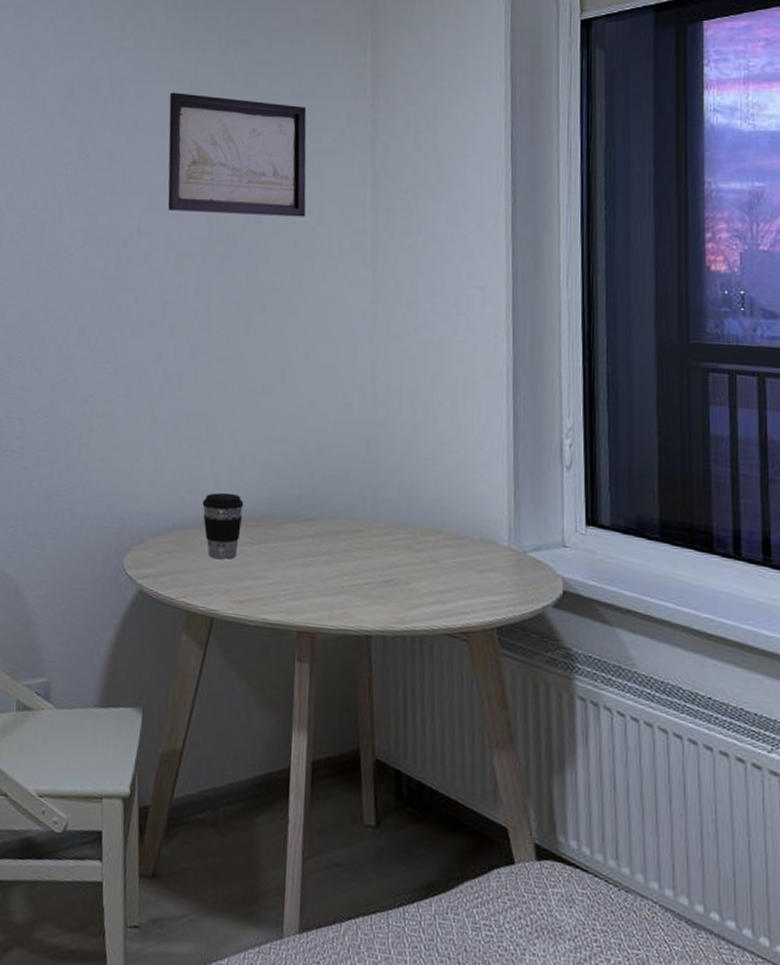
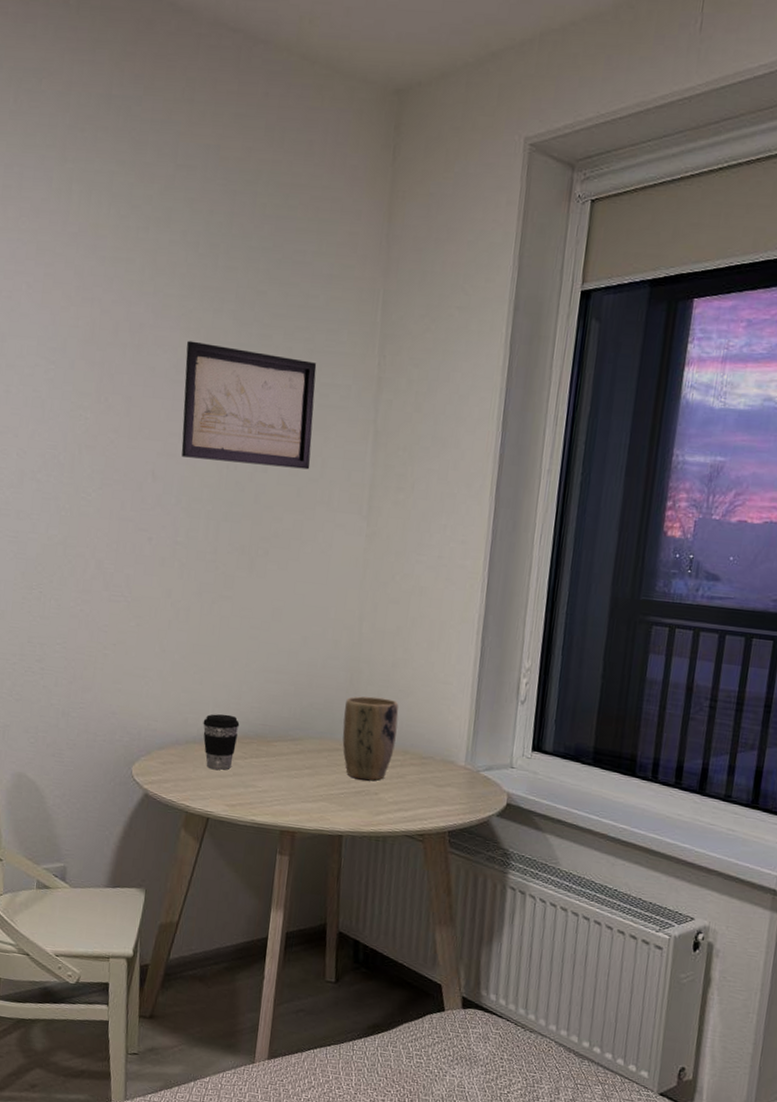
plant pot: none [362,466,426,567] -> present [342,696,399,781]

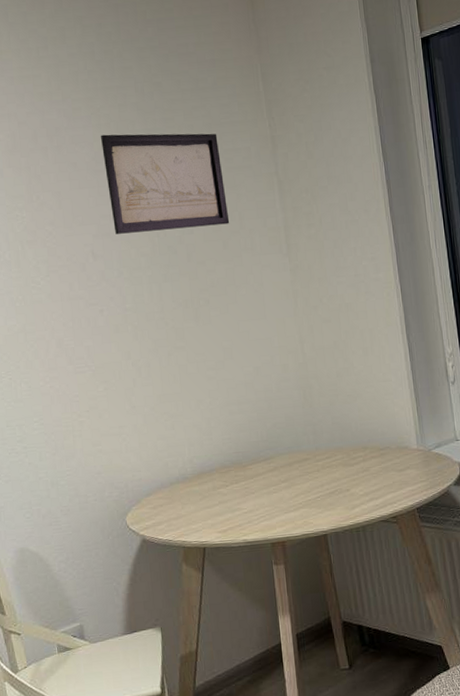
coffee cup: present [203,714,240,770] -> none [182,450,217,502]
plant pot: present [342,696,399,781] -> none [304,405,355,481]

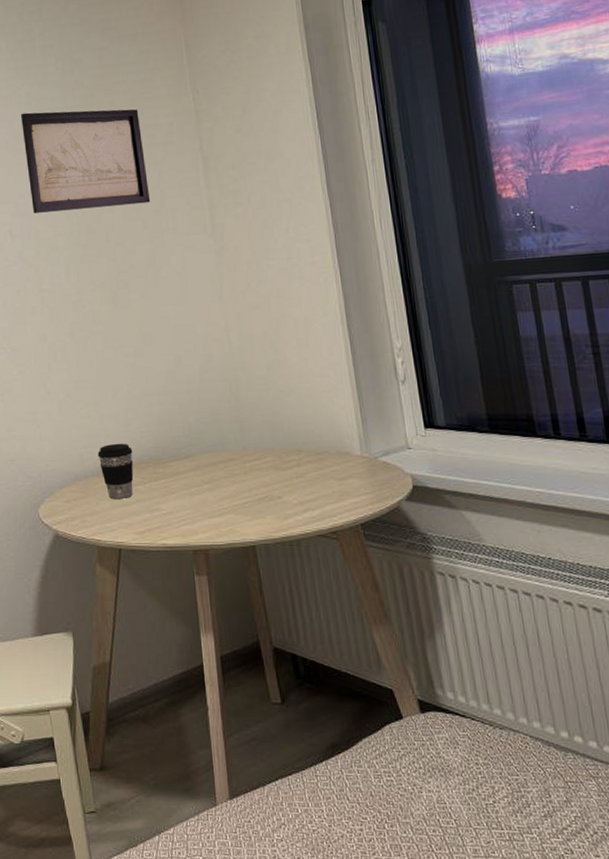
coffee cup: none [182,450,217,502] -> present [97,443,134,499]

